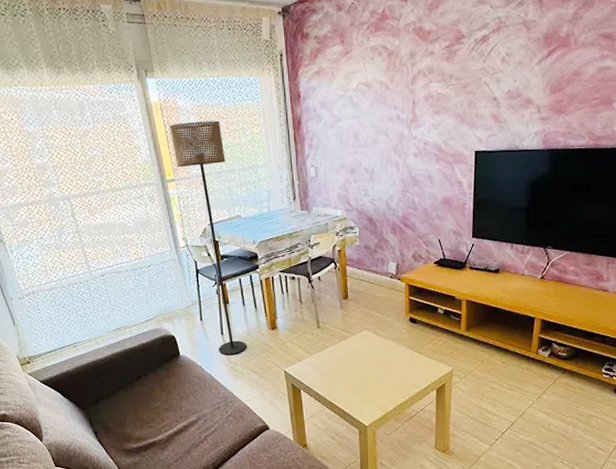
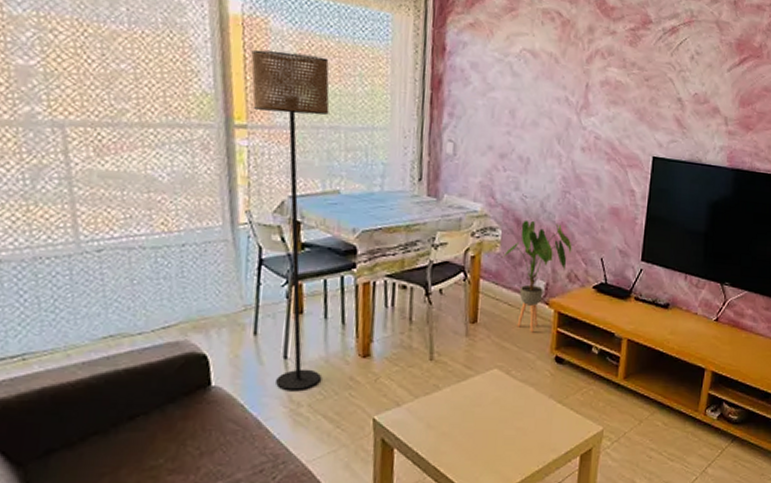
house plant: none [361,217,415,302] -> present [502,220,572,333]

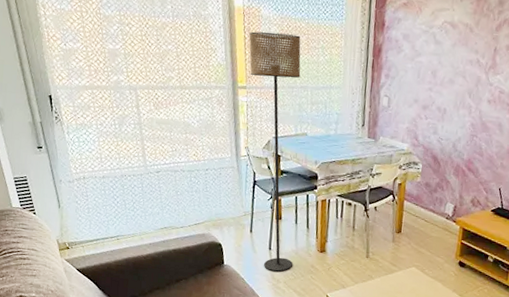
house plant: present [502,220,572,333] -> none [422,157,477,243]

